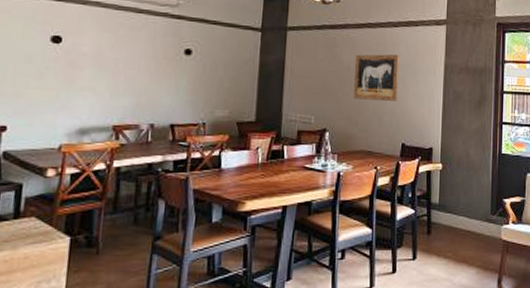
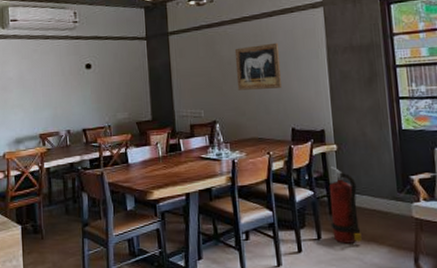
fire extinguisher: none [427,186,456,264] -> present [329,167,362,244]

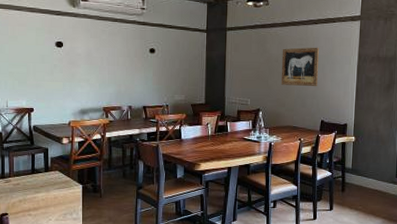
fire extinguisher: present [329,167,362,244] -> none [341,154,366,215]

